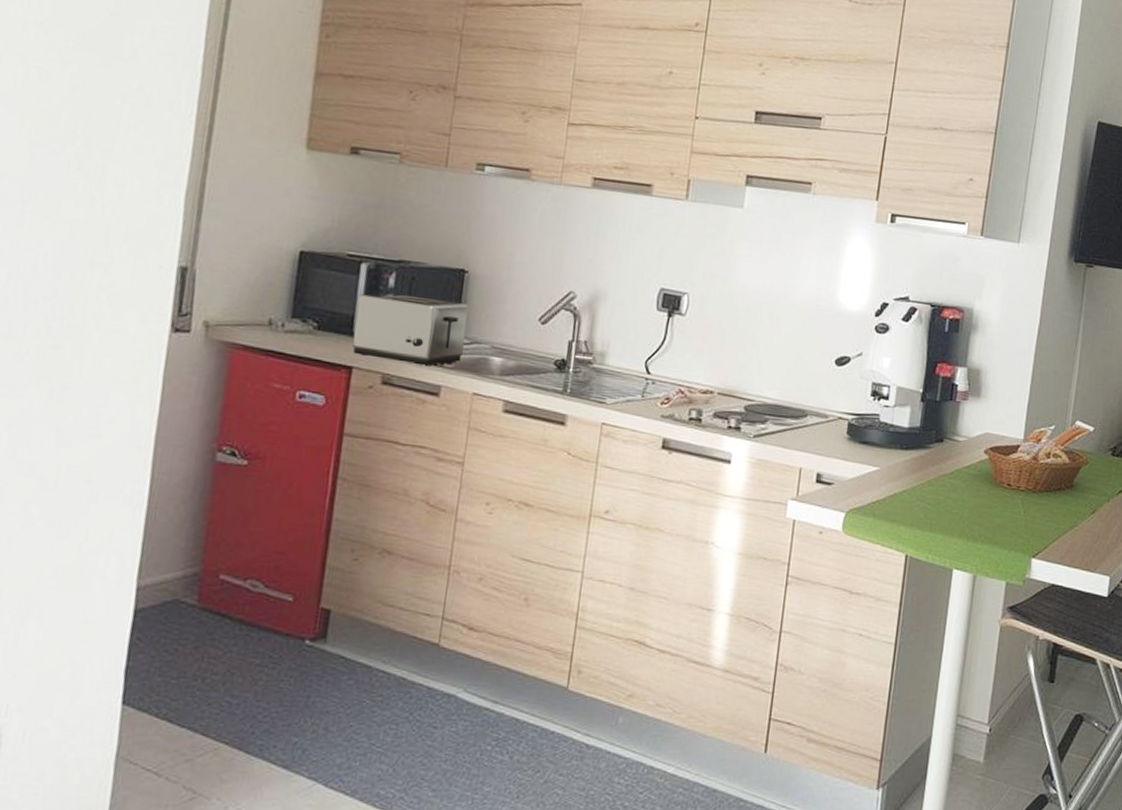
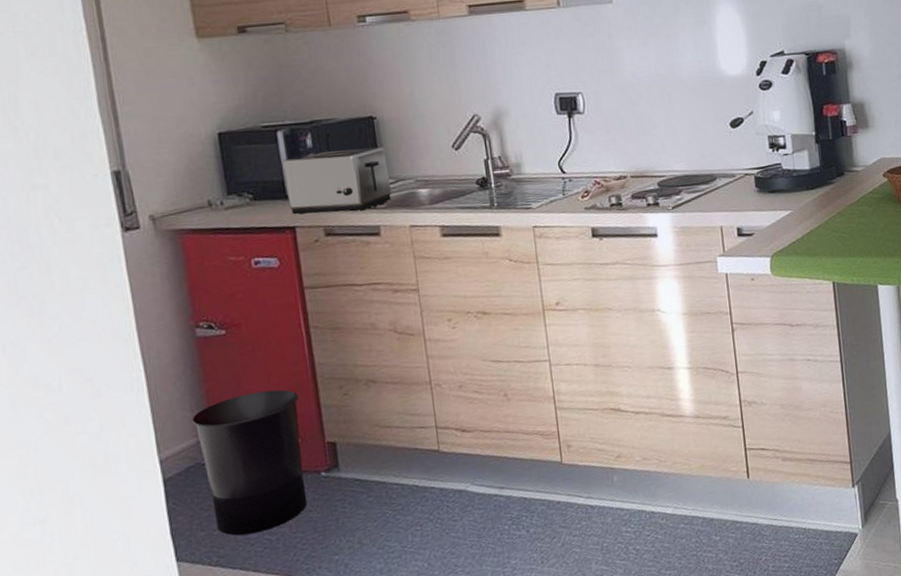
waste bin: none [176,535,306,691] -> present [192,389,308,535]

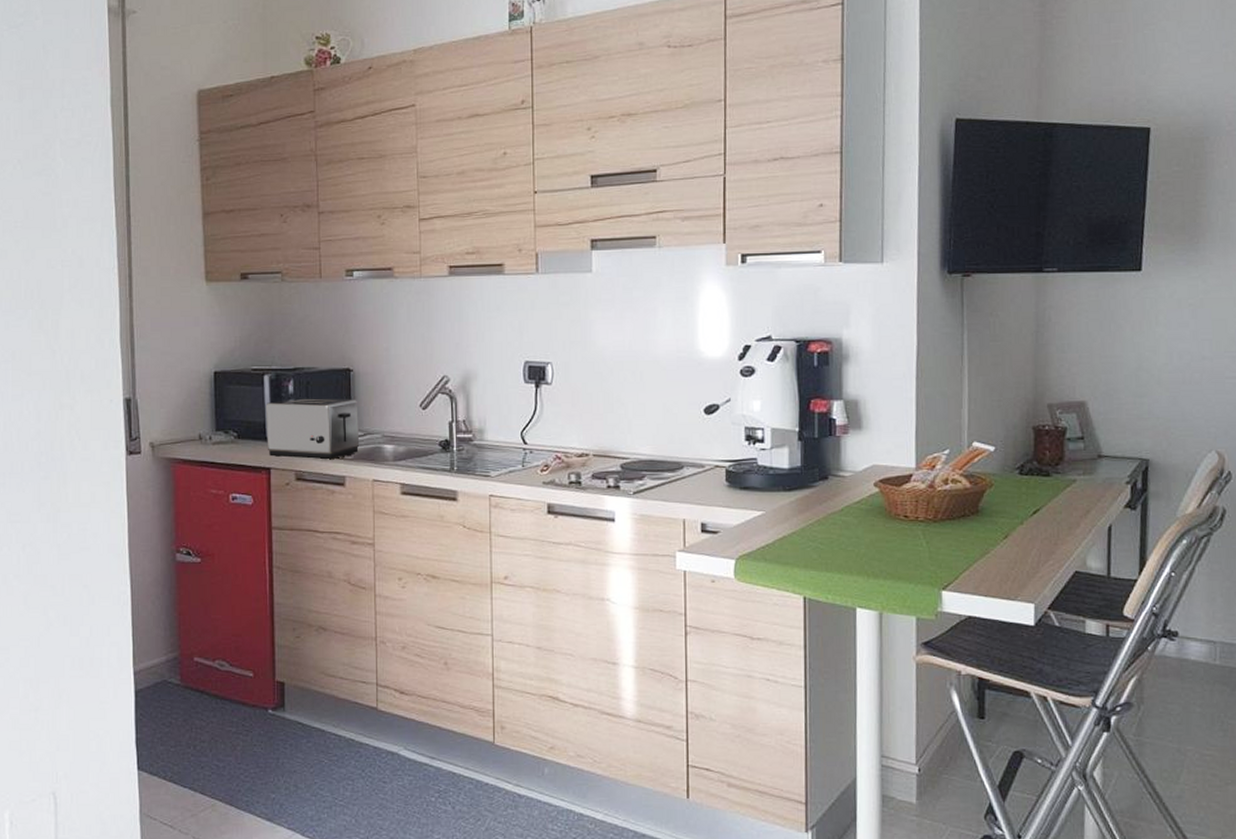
waste bin: present [192,389,308,535] -> none [164,622,257,756]

